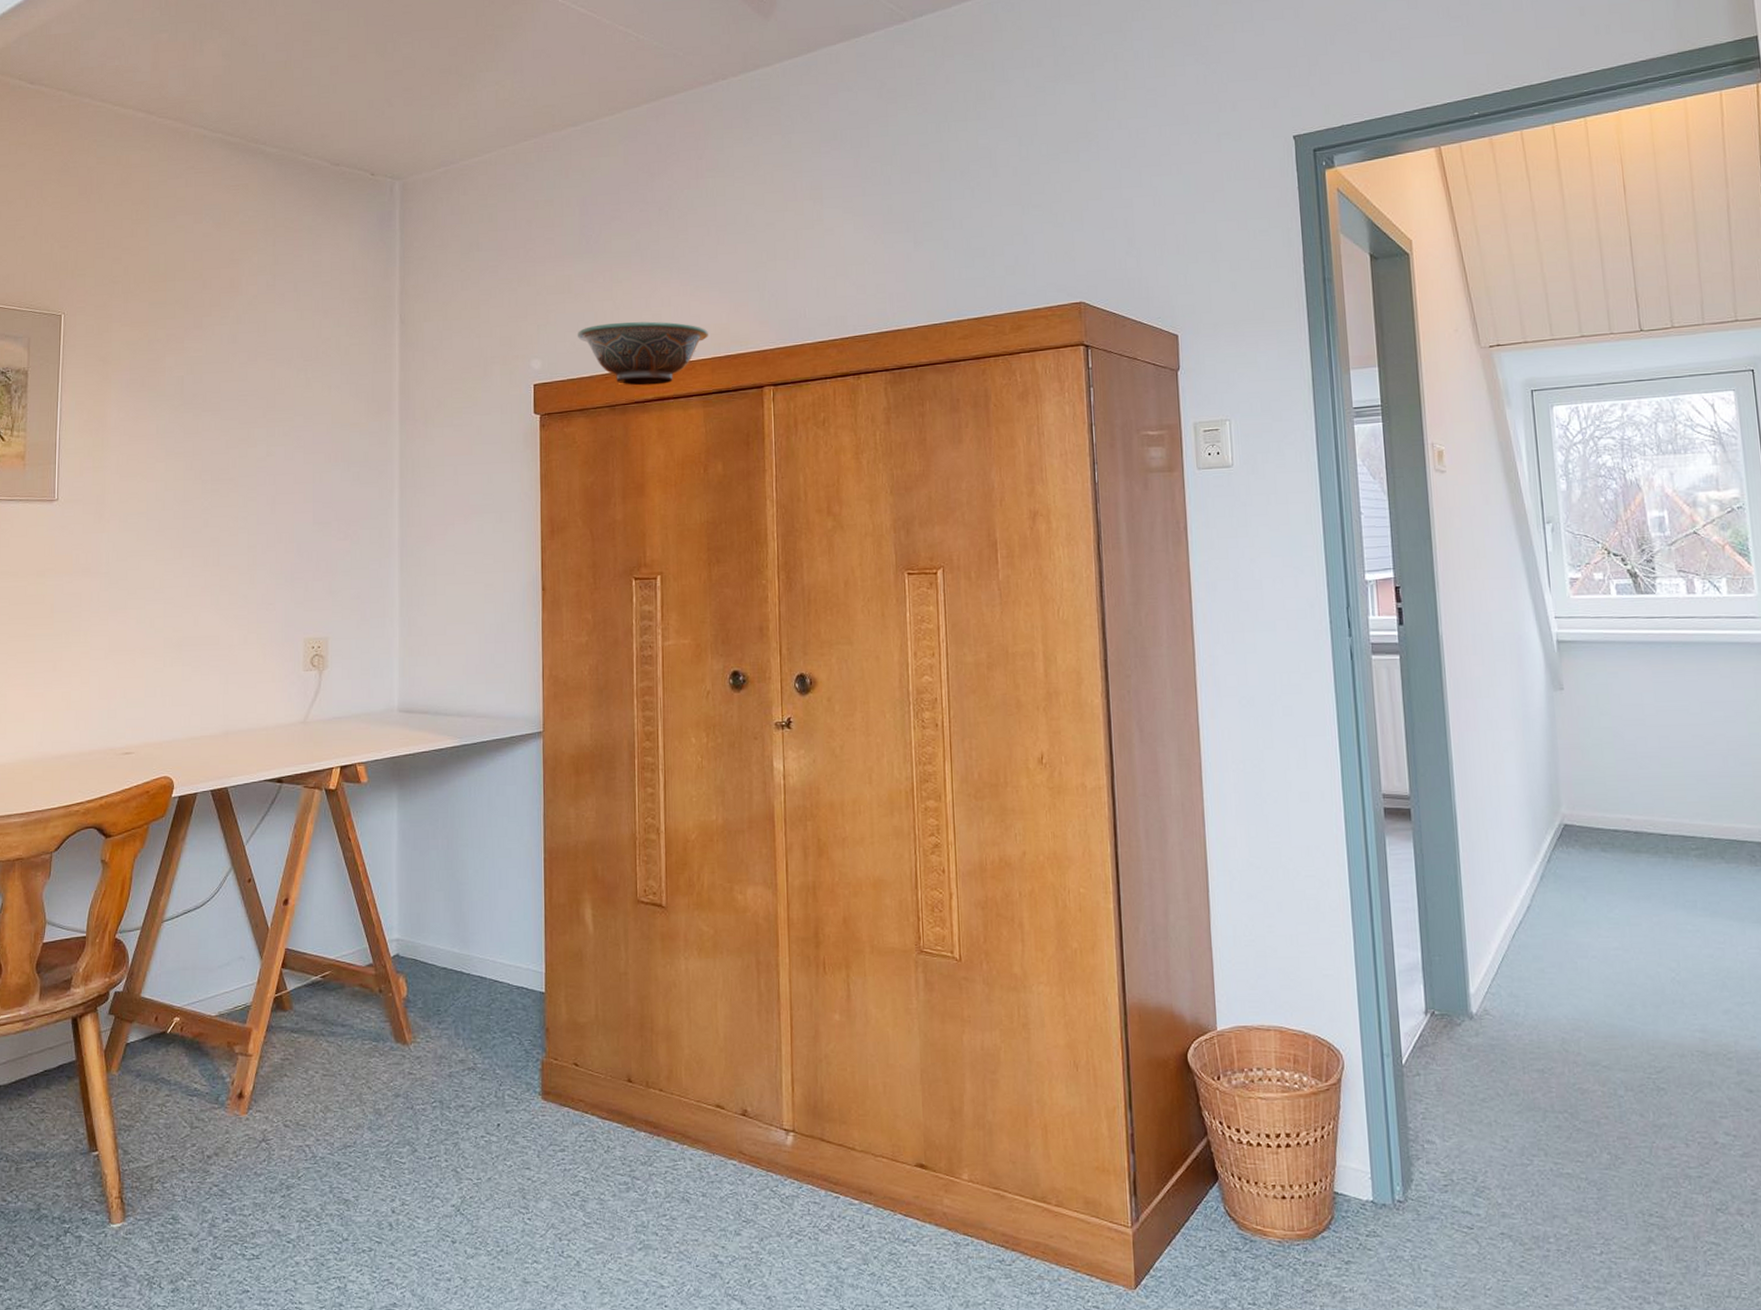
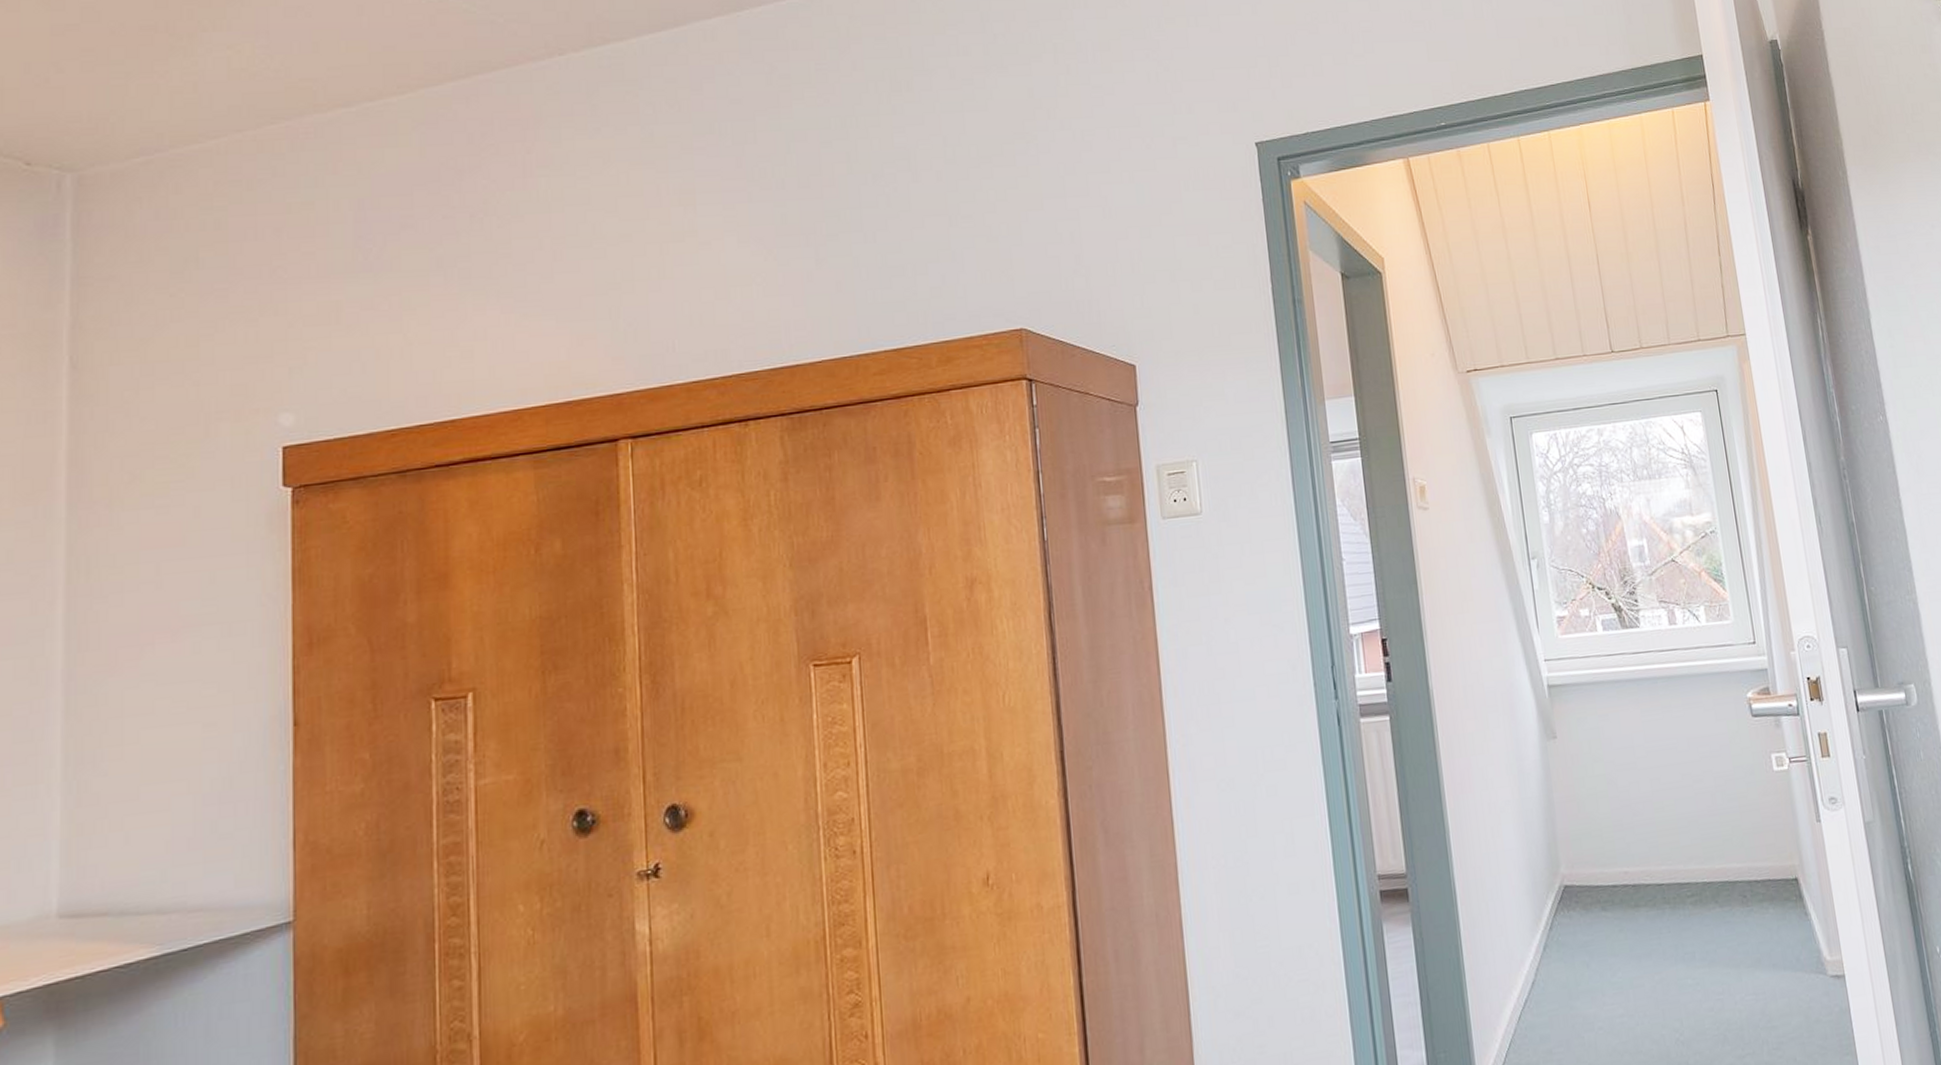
decorative bowl: present [577,321,709,386] -> none [349,360,542,444]

